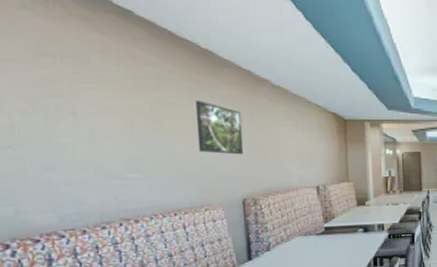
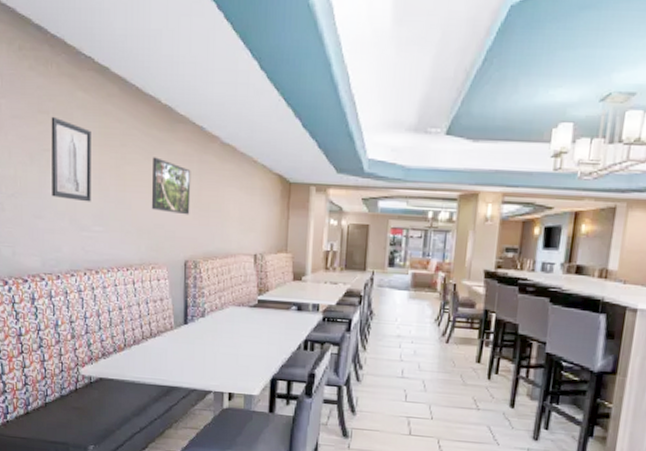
wall art: none [58,59,122,149] -> present [51,116,91,202]

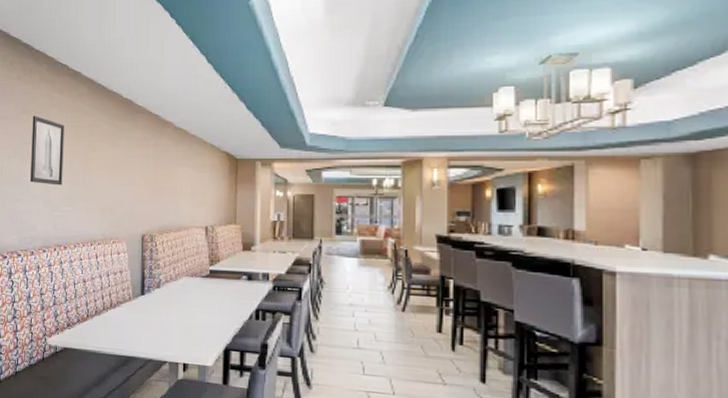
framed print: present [151,157,191,215] -> none [113,144,148,193]

